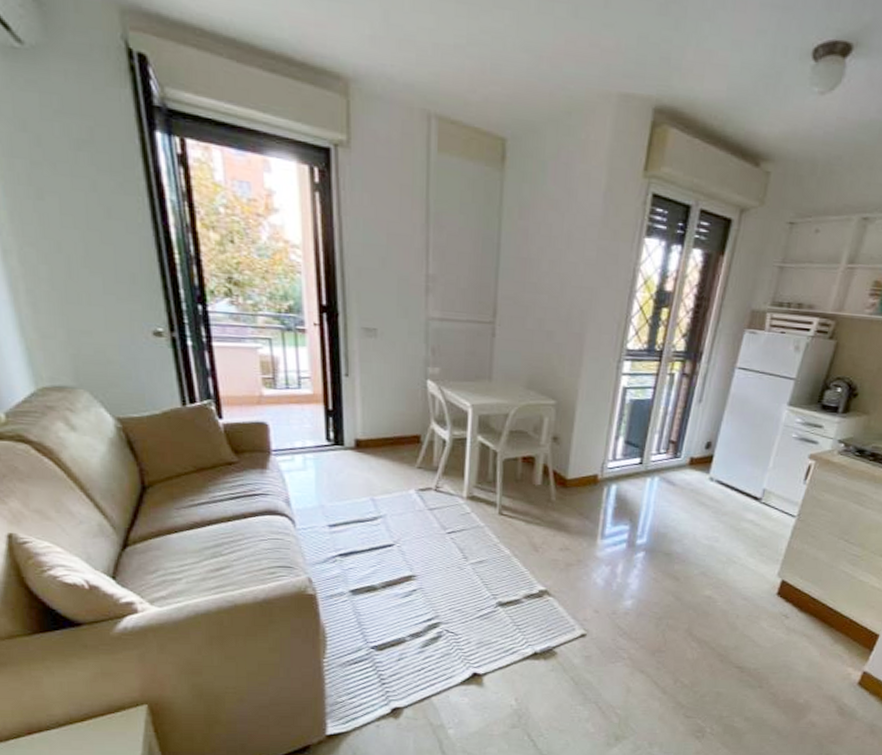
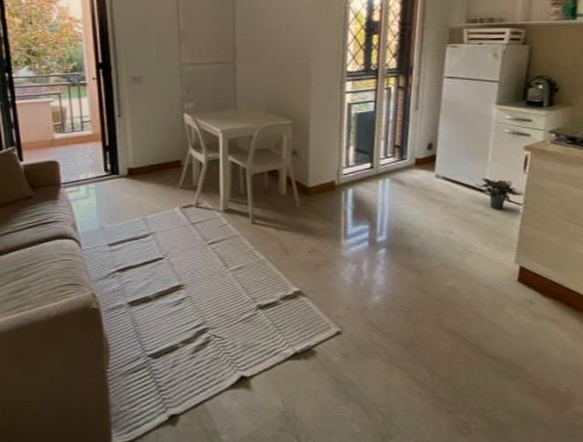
potted plant: none [749,484,799,521] -> present [474,177,524,210]

